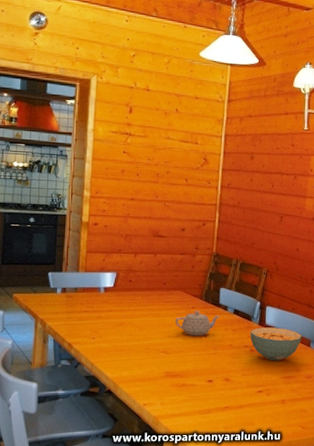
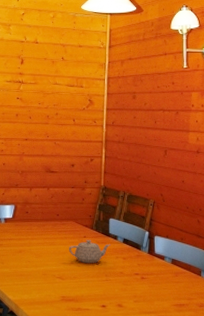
cereal bowl: present [250,327,302,361] -> none [140,256,191,289]

